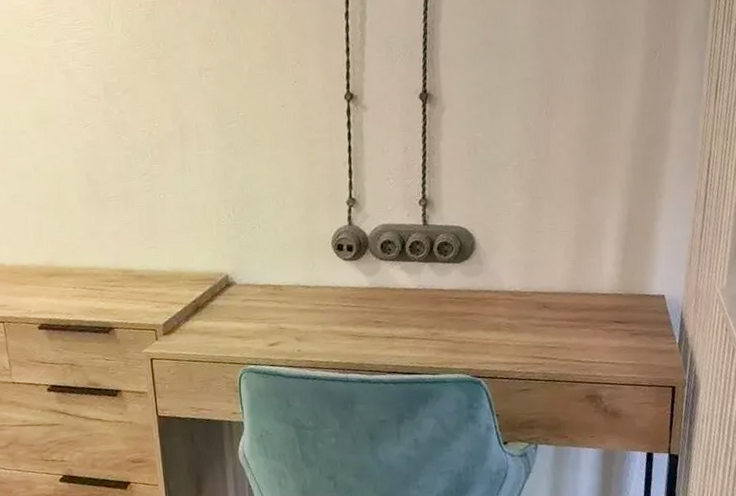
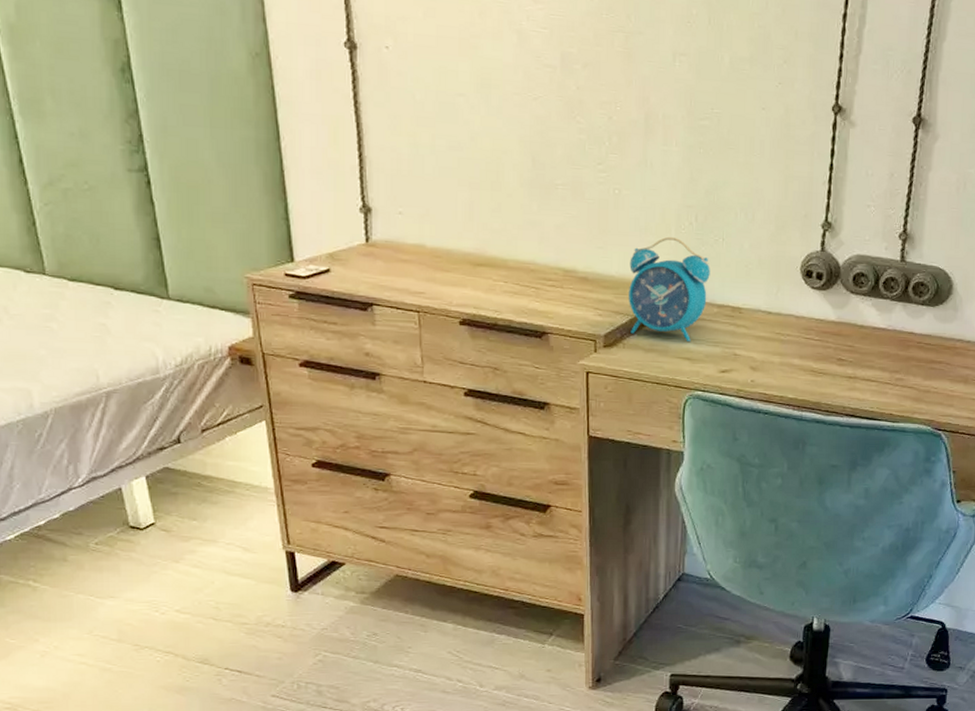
alarm clock: none [179,229,251,321] -> present [629,236,710,341]

